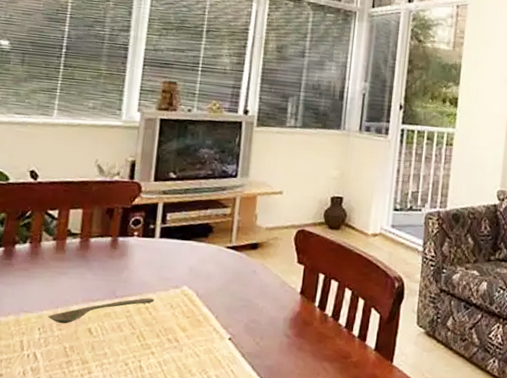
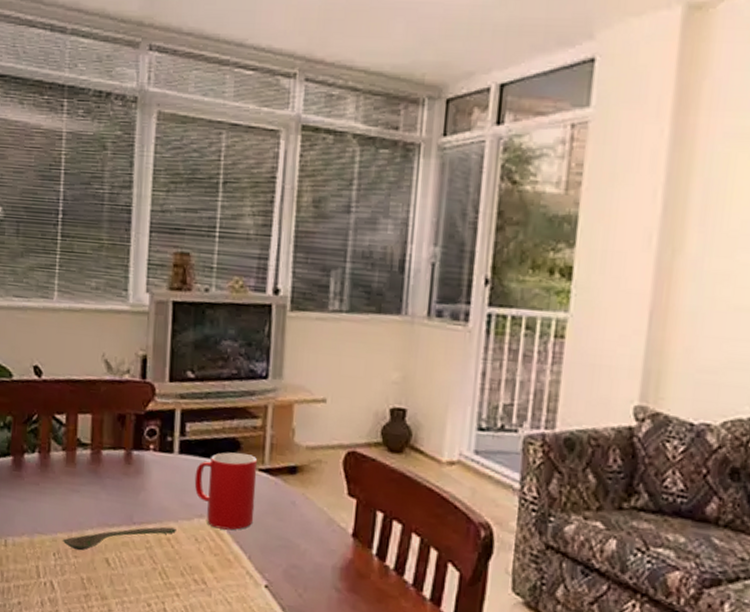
cup: none [172,235,227,297] -> present [194,452,258,531]

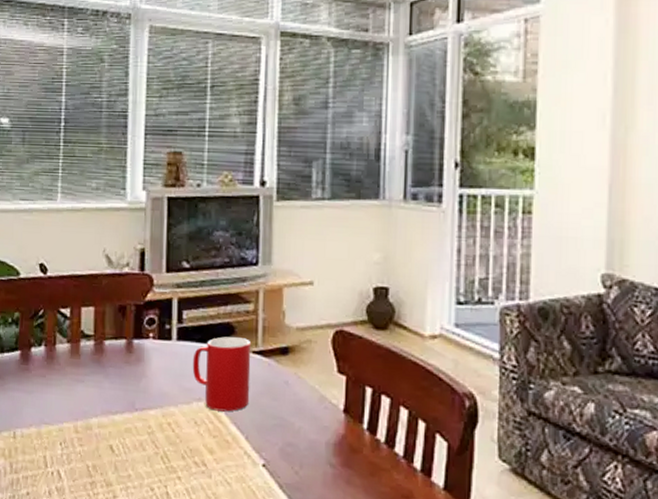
spoon: present [62,526,176,551] -> none [68,411,177,439]

